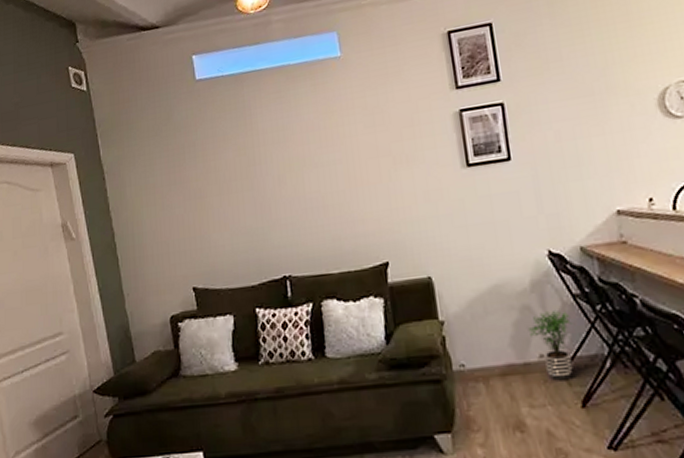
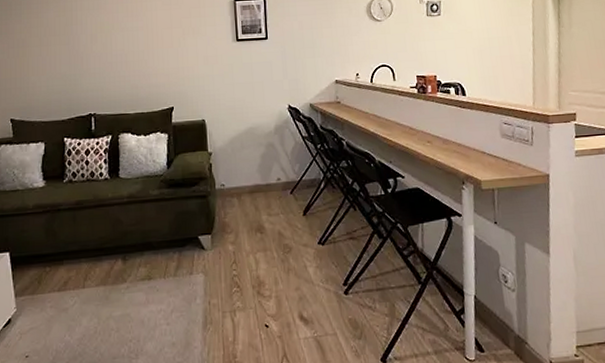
potted plant: present [527,311,573,381] -> none [270,148,300,197]

